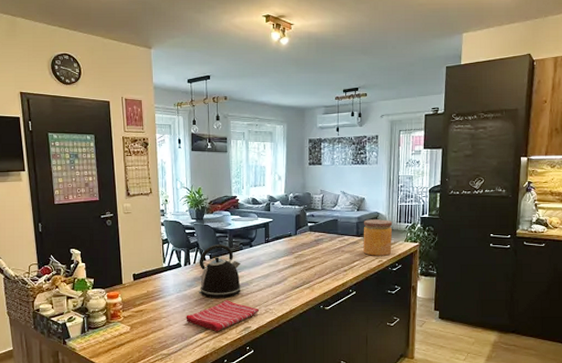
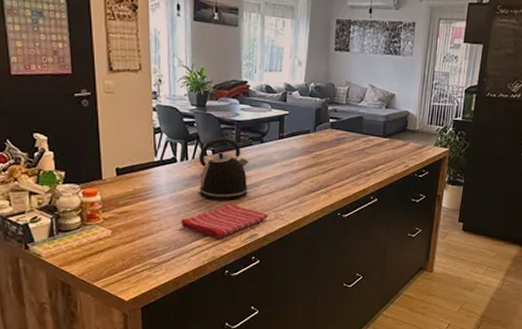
jar: present [363,219,393,256] -> none [389,119,423,161]

